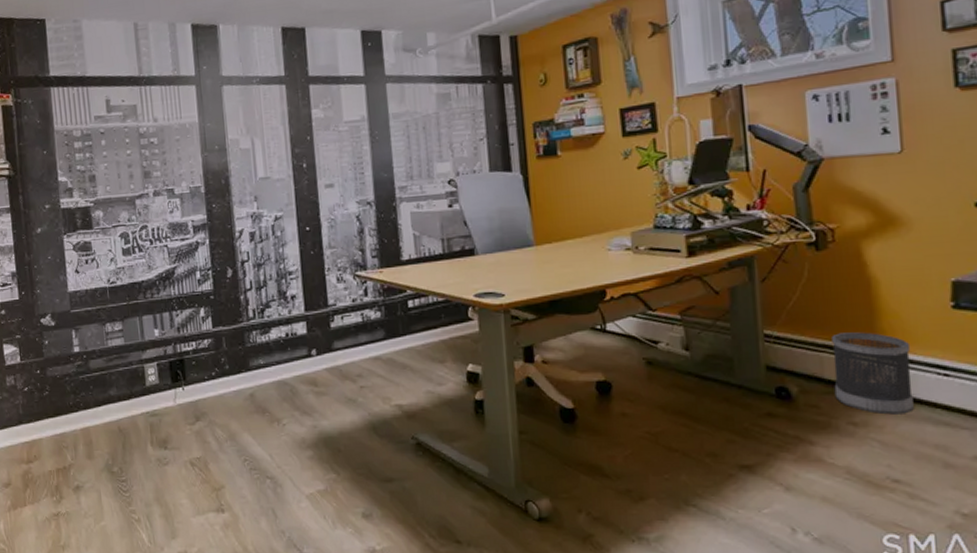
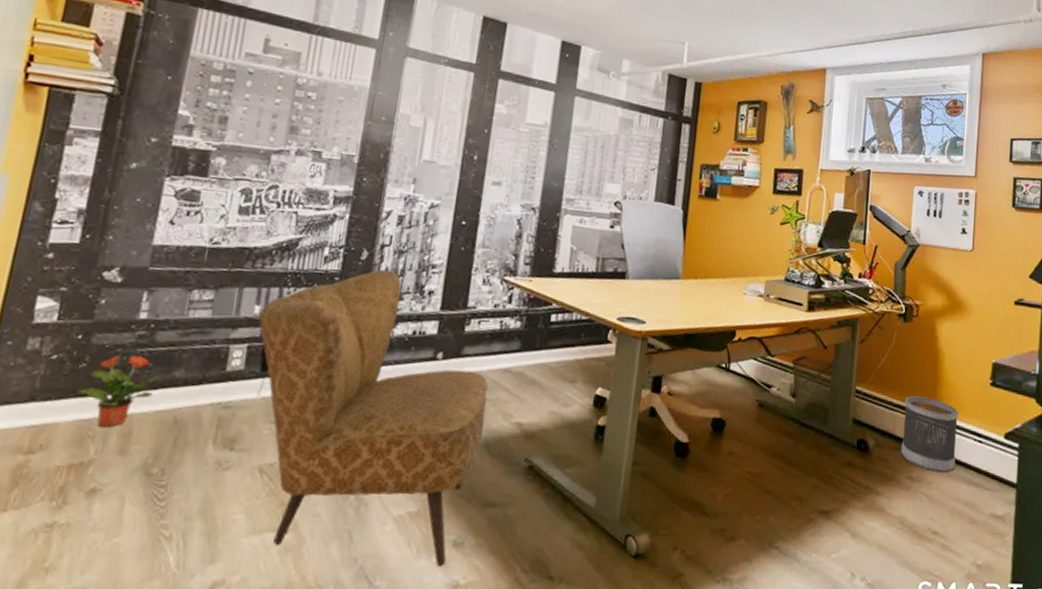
potted plant: none [48,381,100,439] -> present [77,355,159,427]
armchair: none [159,282,368,536] -> present [258,269,488,567]

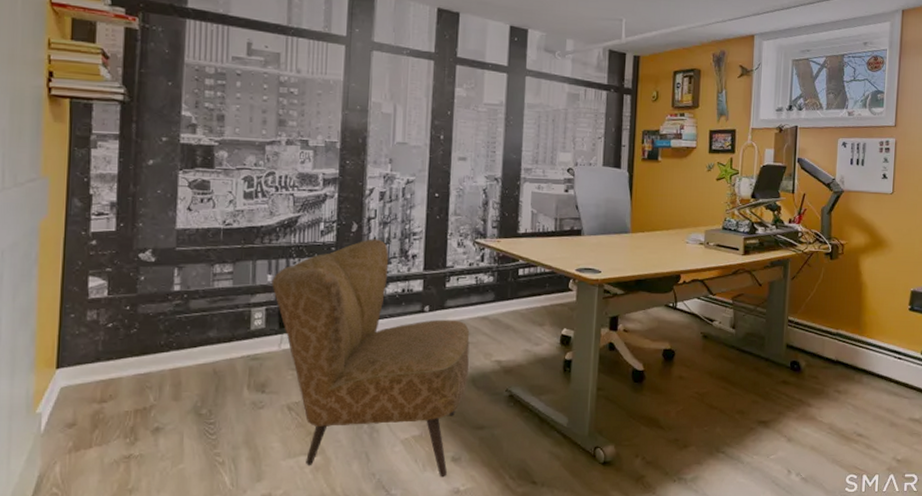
potted plant: present [77,355,159,427] -> none [133,321,197,379]
wastebasket: present [900,396,959,473] -> none [829,323,881,386]

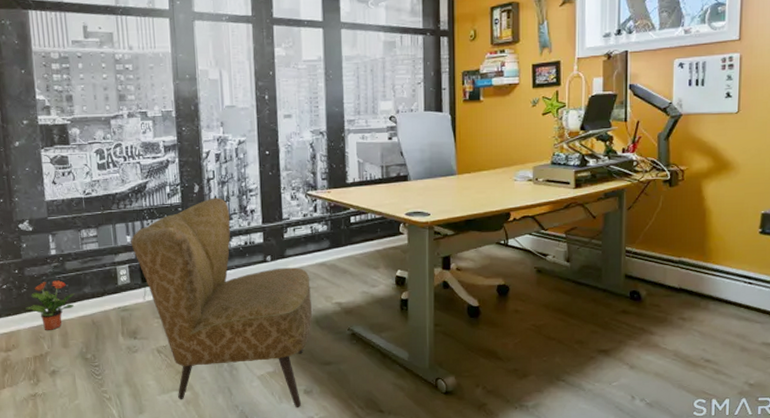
potted plant: none [133,321,197,379] -> present [25,280,75,330]

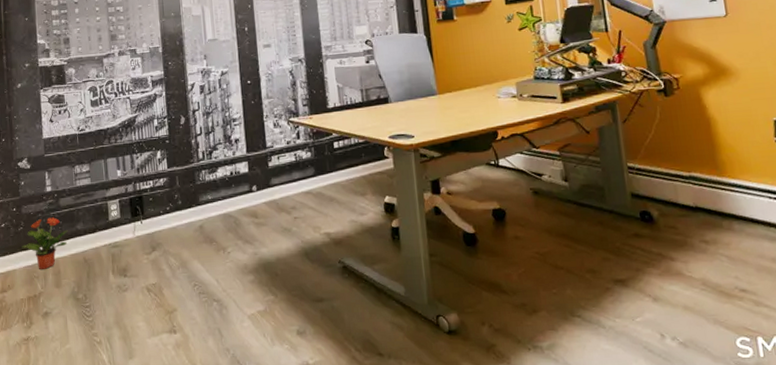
armchair: present [131,197,313,408] -> none [121,128,301,352]

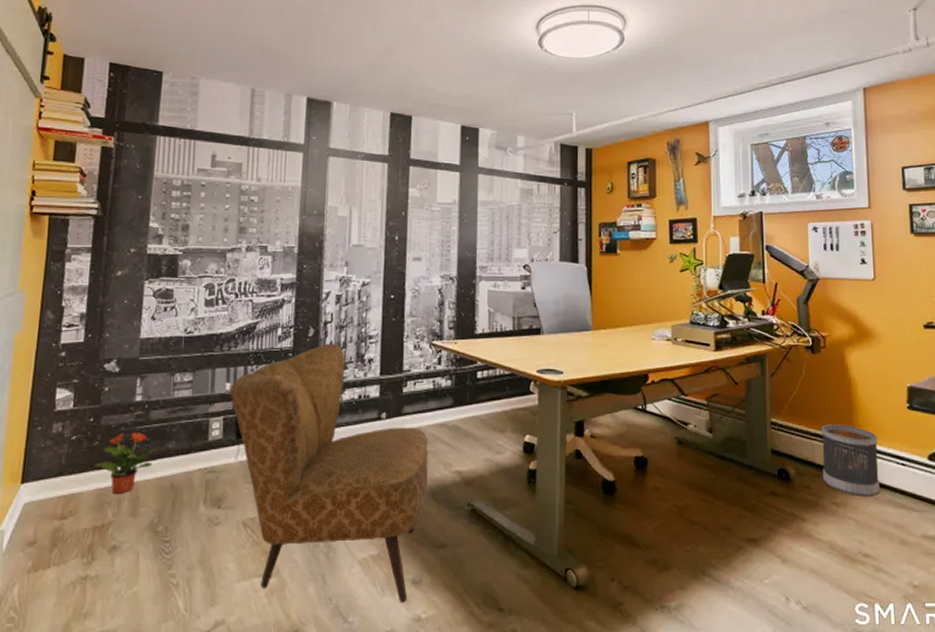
armchair: none [121,128,301,352] -> present [230,343,429,603]
wastebasket: none [682,163,753,233] -> present [821,424,880,497]

